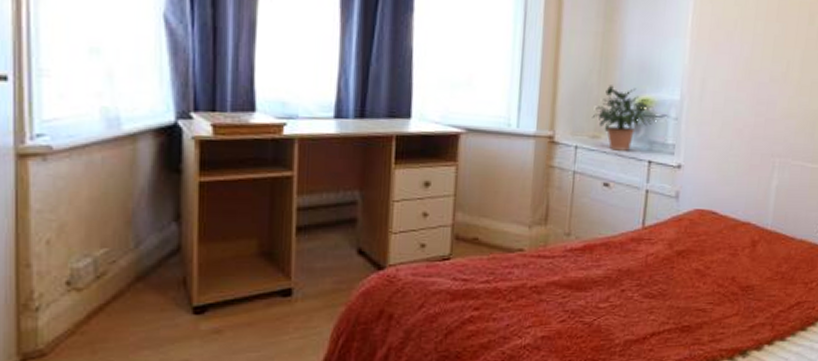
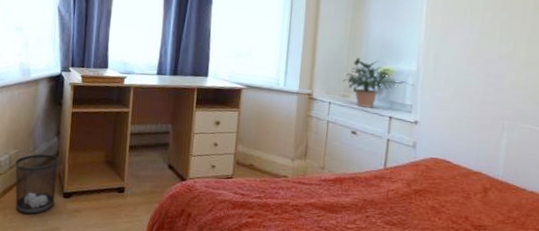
waste bin: none [104,251,180,347] -> present [14,153,58,215]

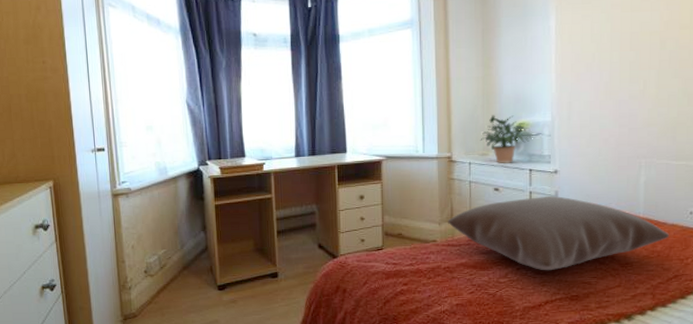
waste bin: present [14,153,58,215] -> none [164,250,210,312]
cushion: none [301,145,528,223] -> present [448,196,670,271]

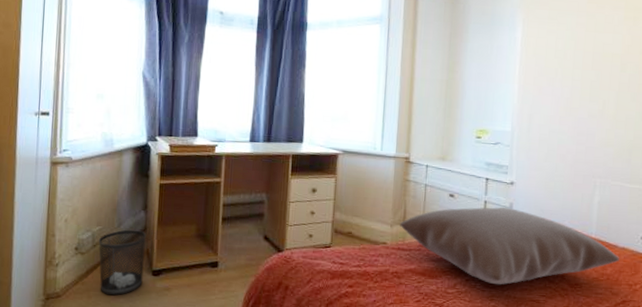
waste bin: none [164,250,210,312] -> present [98,229,146,296]
potted plant: present [480,115,533,163] -> none [439,119,492,170]

